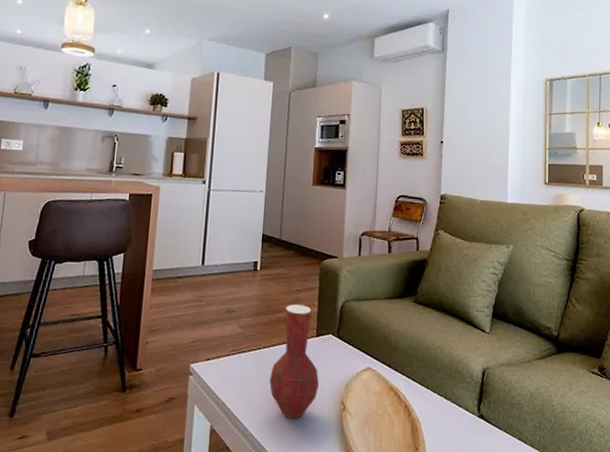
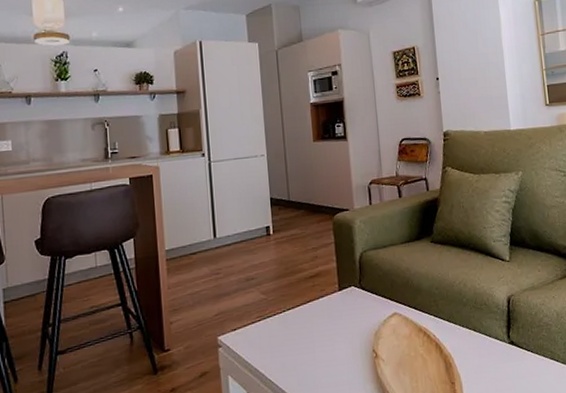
vase: present [269,304,319,420] -> none [299,262,349,375]

